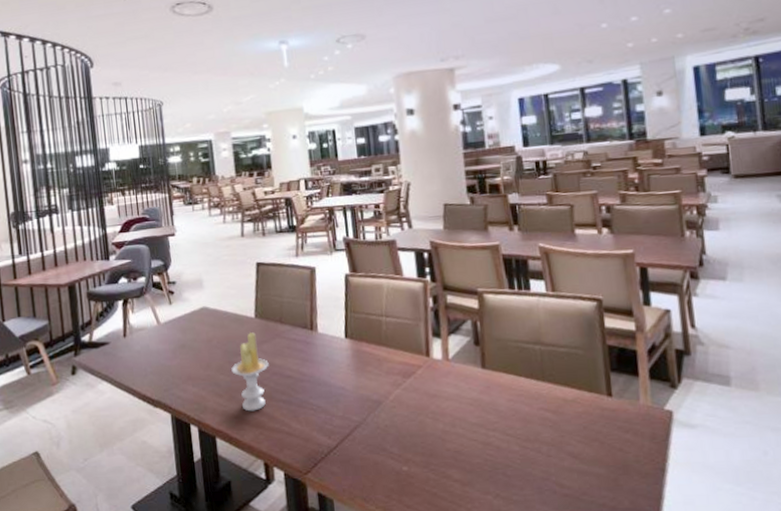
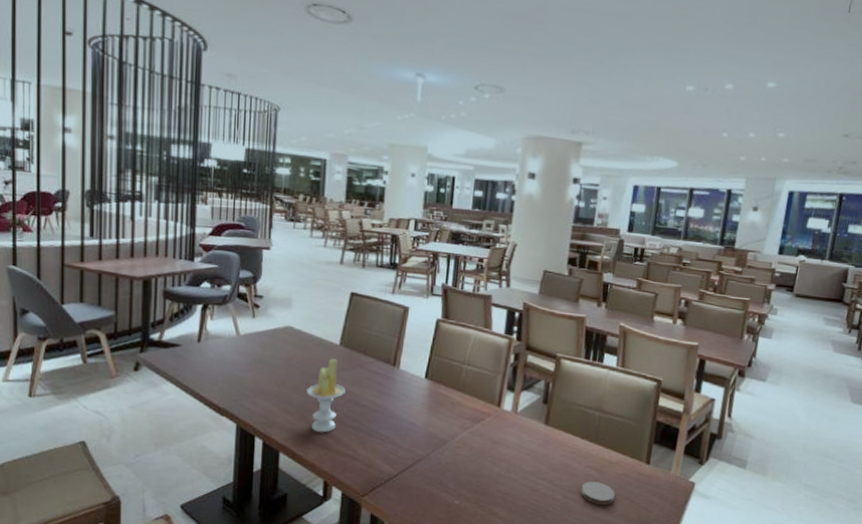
coaster: none [539,425,581,452] -> present [581,481,615,505]

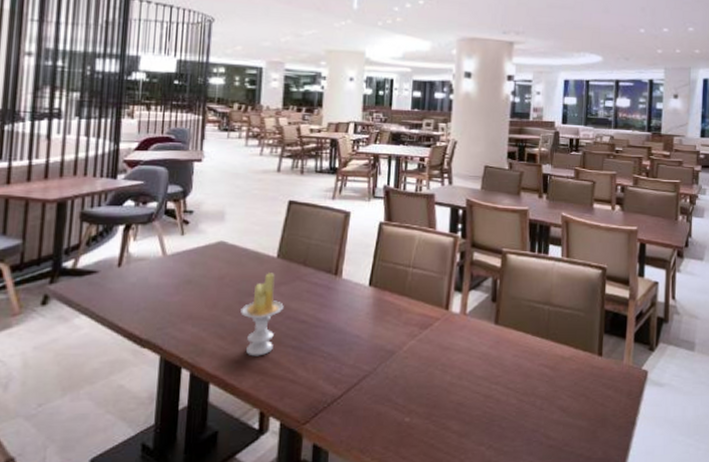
coaster: present [581,481,615,505] -> none [536,380,570,405]

